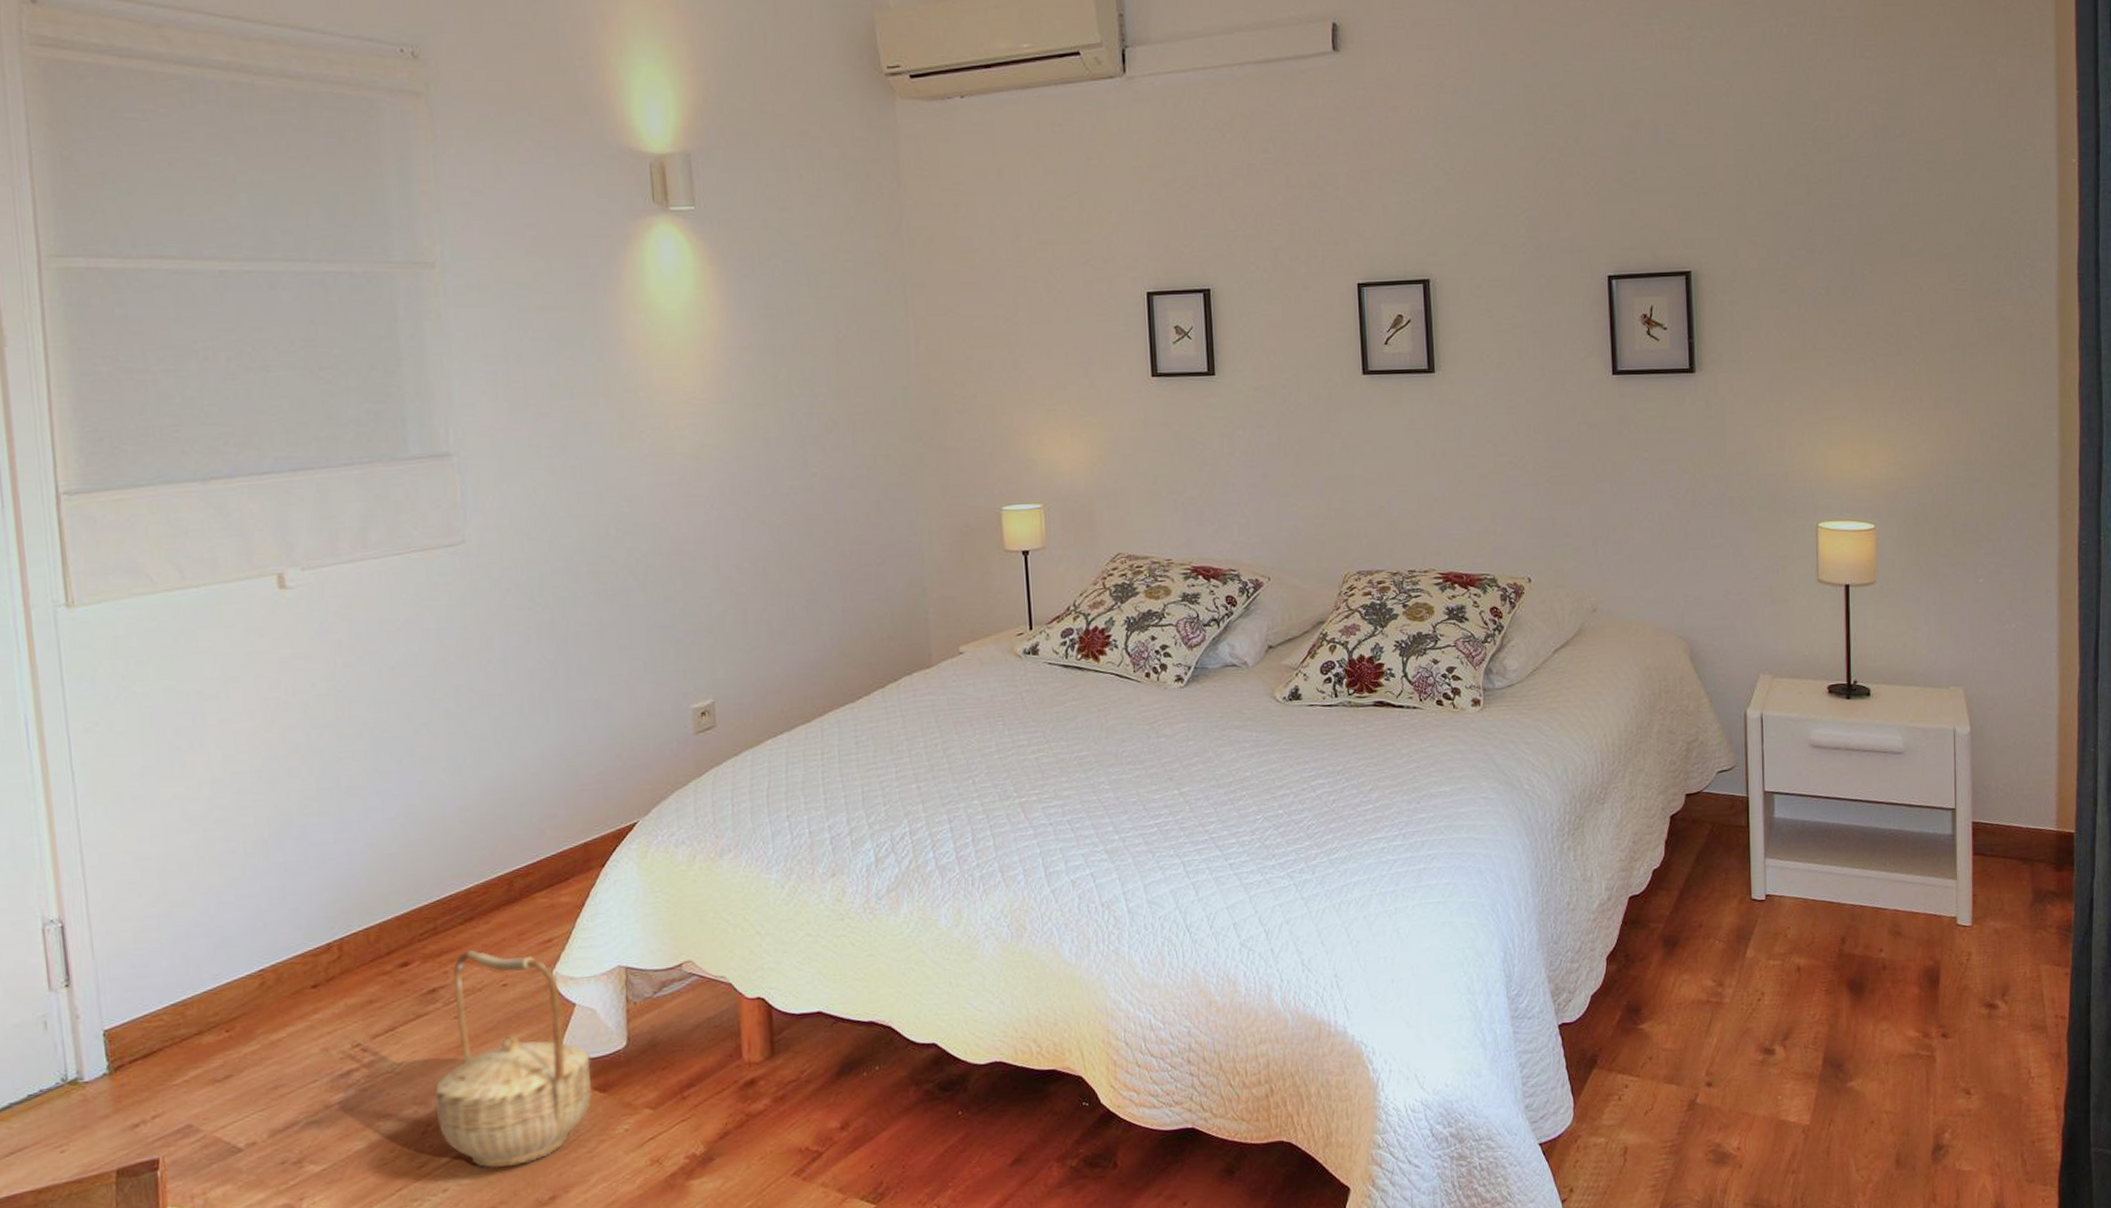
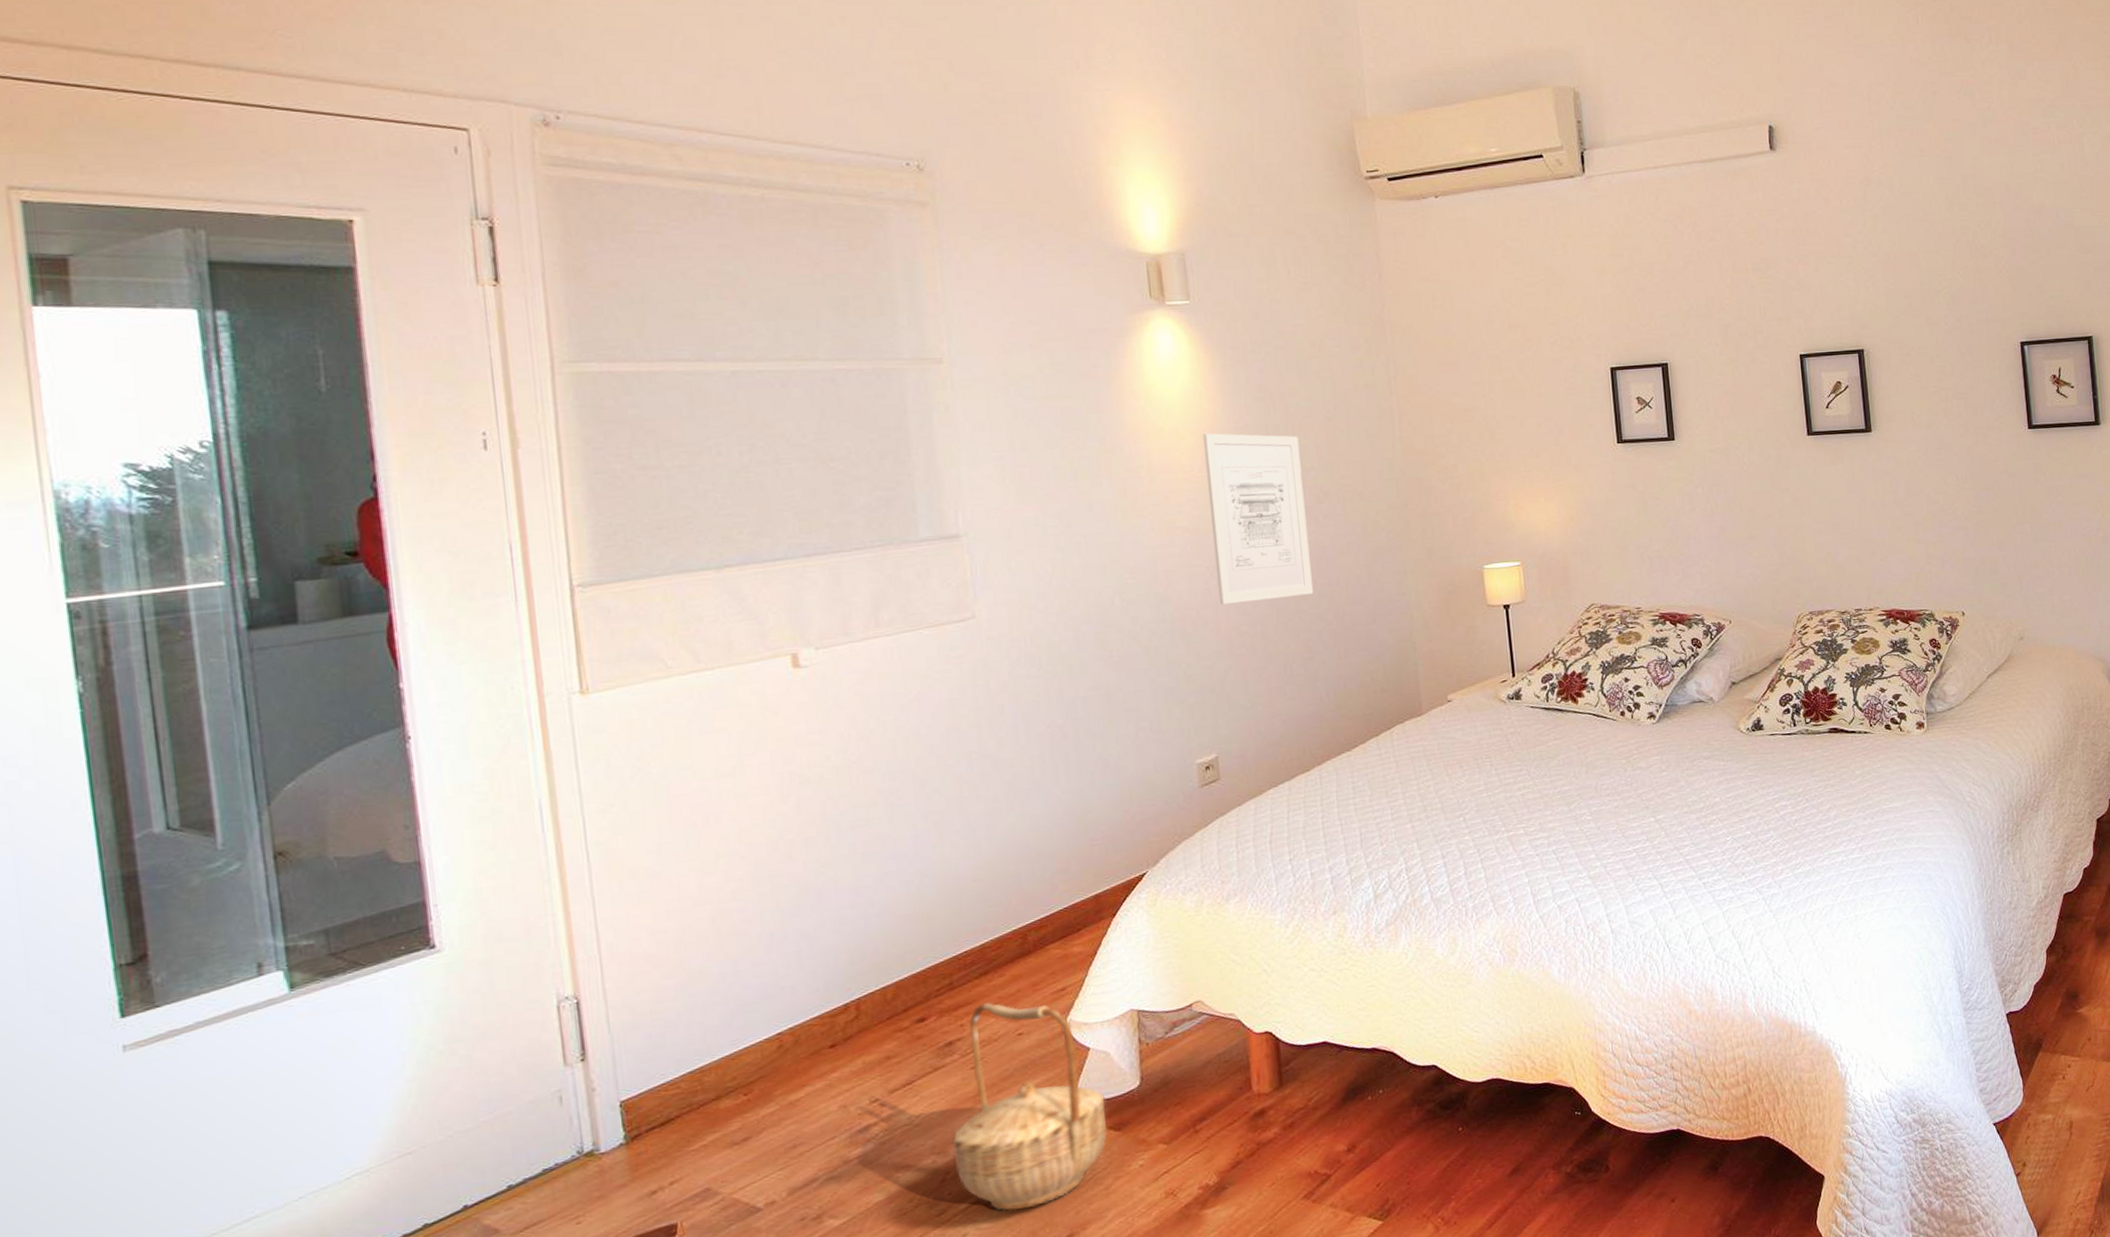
wall art: none [705,352,820,539] -> present [1202,433,1314,605]

